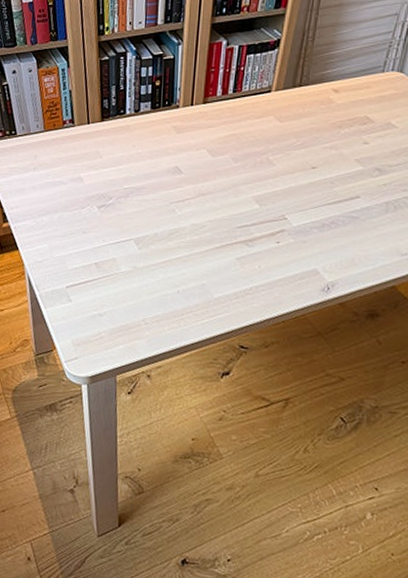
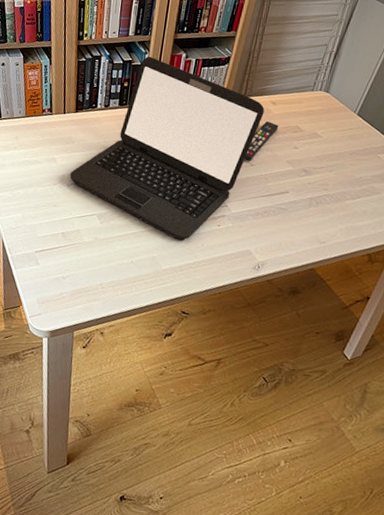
laptop: none [100,47,325,264] -> present [70,56,265,242]
remote control: none [304,114,344,163] -> present [244,121,279,161]

